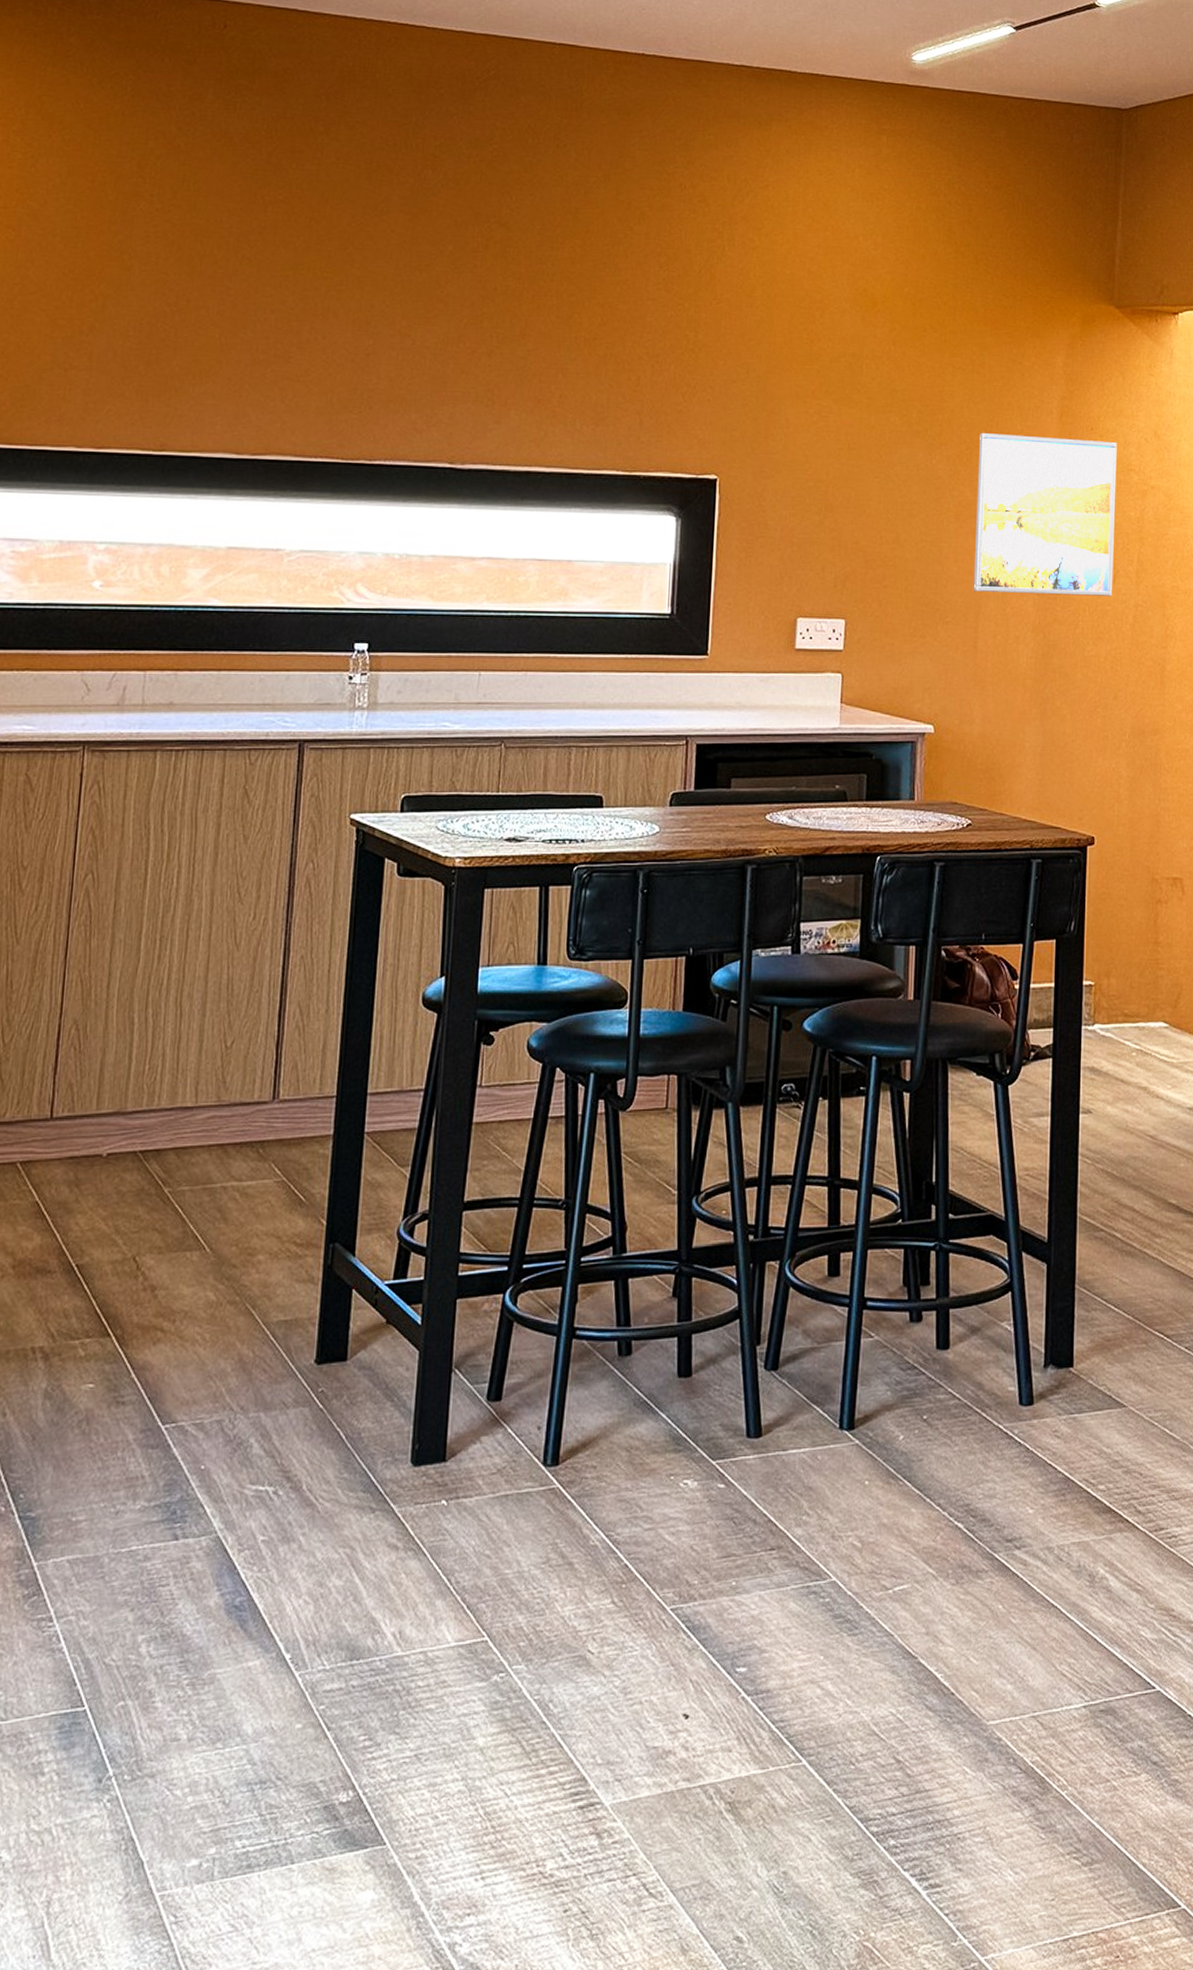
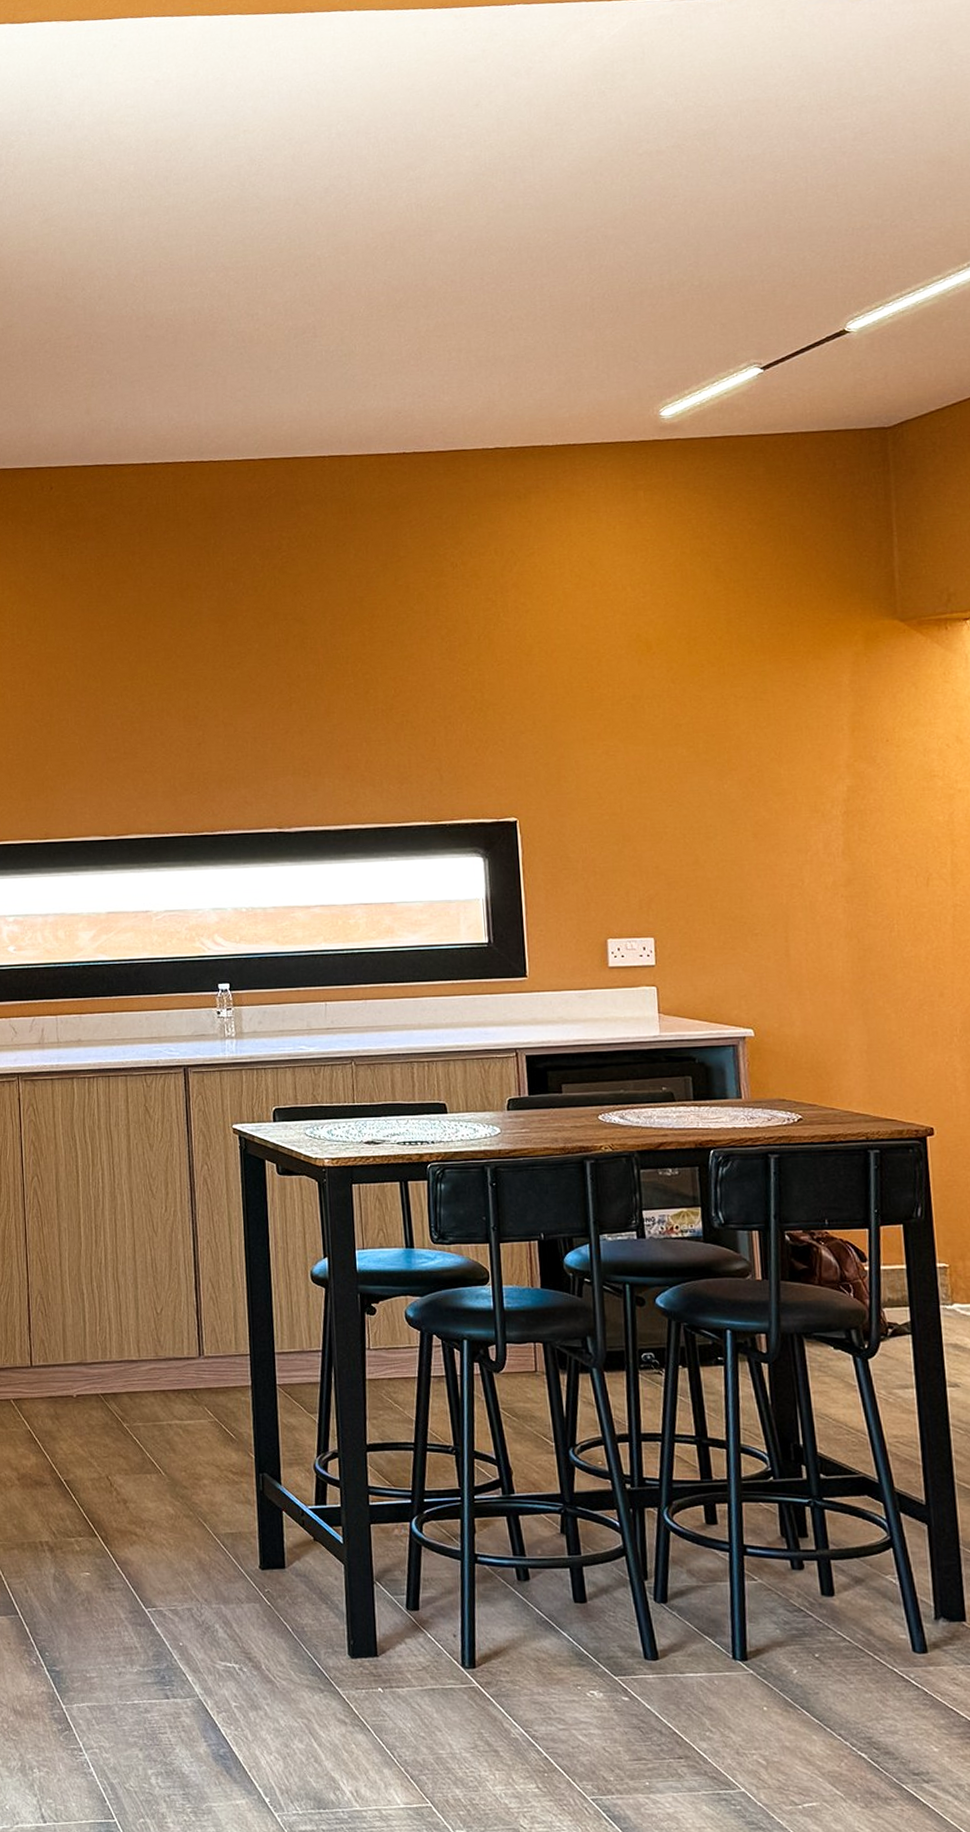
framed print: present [973,433,1117,596] -> none [770,750,927,904]

